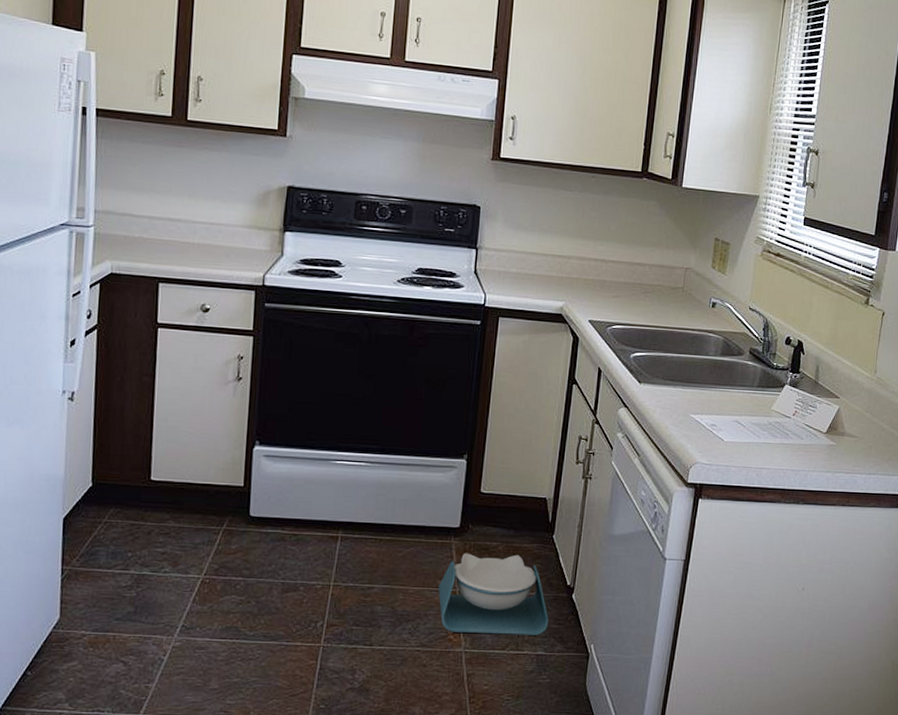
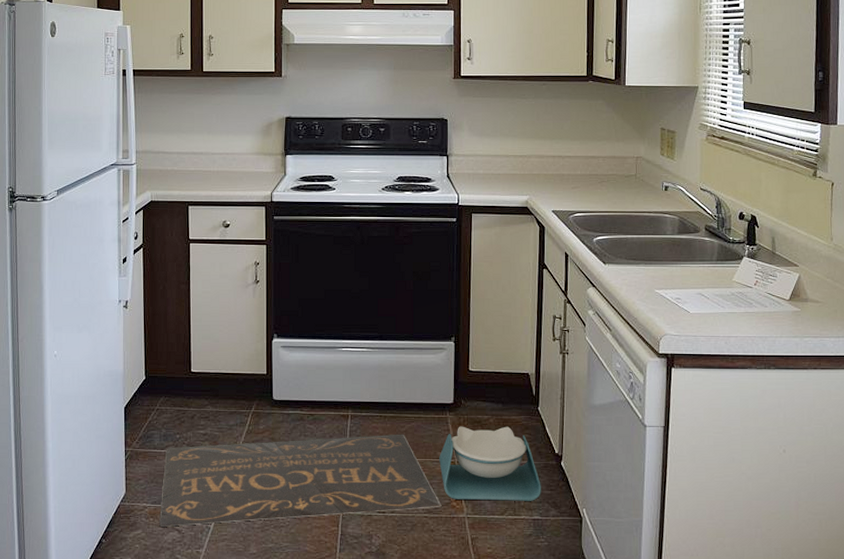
doormat: none [101,559,438,658] -> present [159,434,442,527]

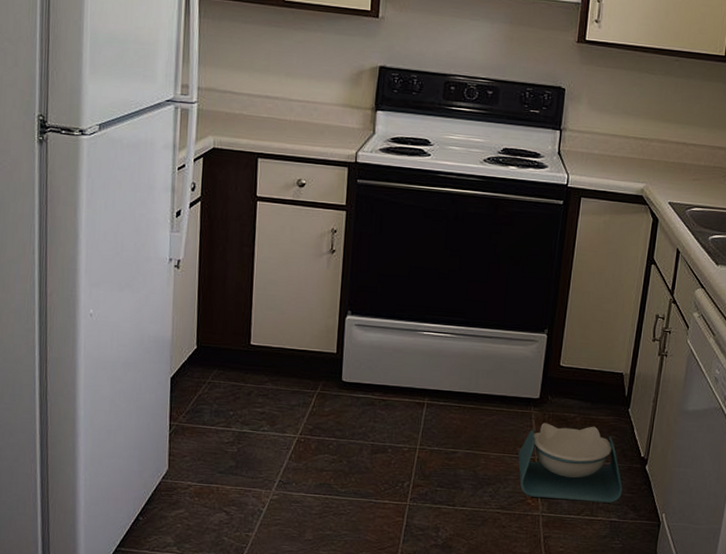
doormat: present [159,434,442,527] -> none [205,424,517,508]

